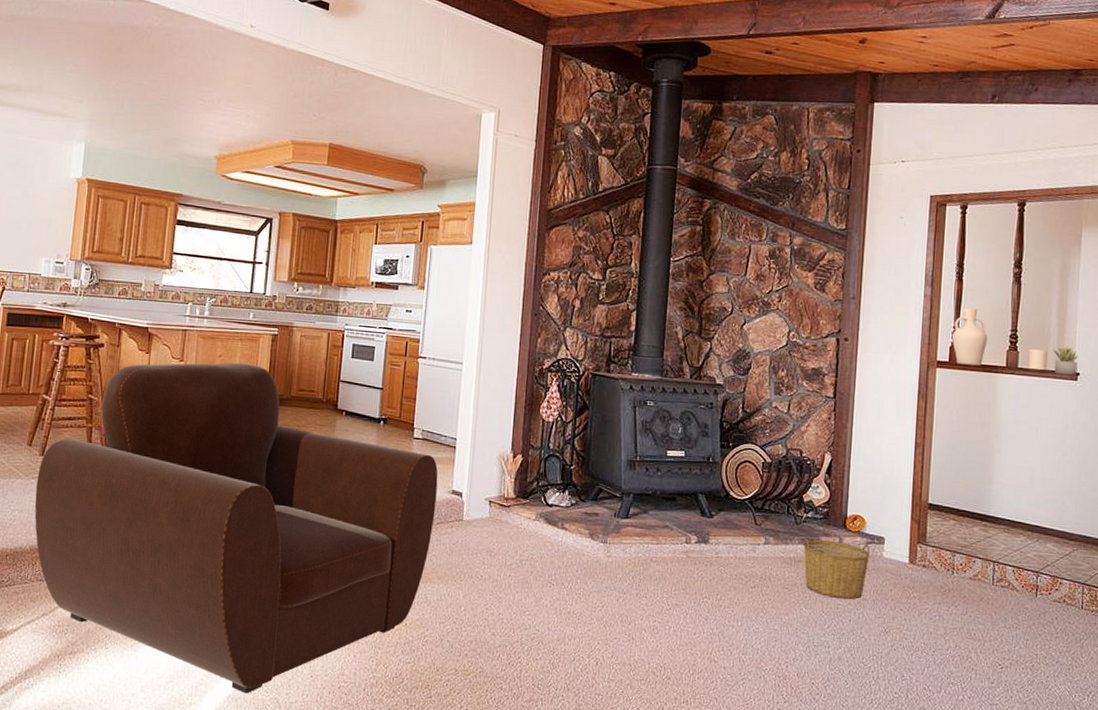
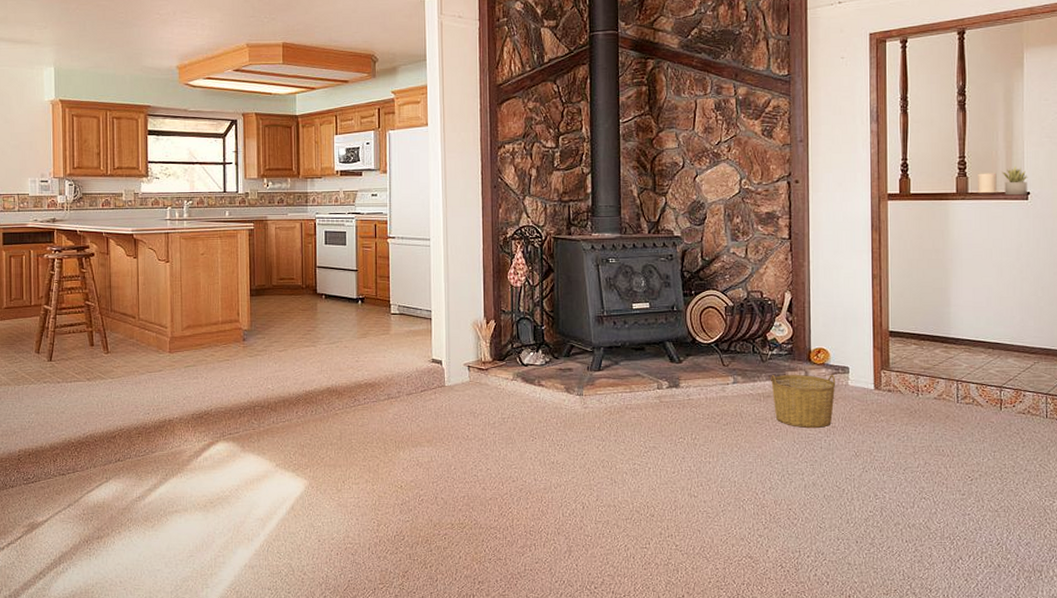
armchair: present [34,362,438,694] -> none [48,258,418,561]
vase: present [951,308,988,366] -> none [900,139,936,195]

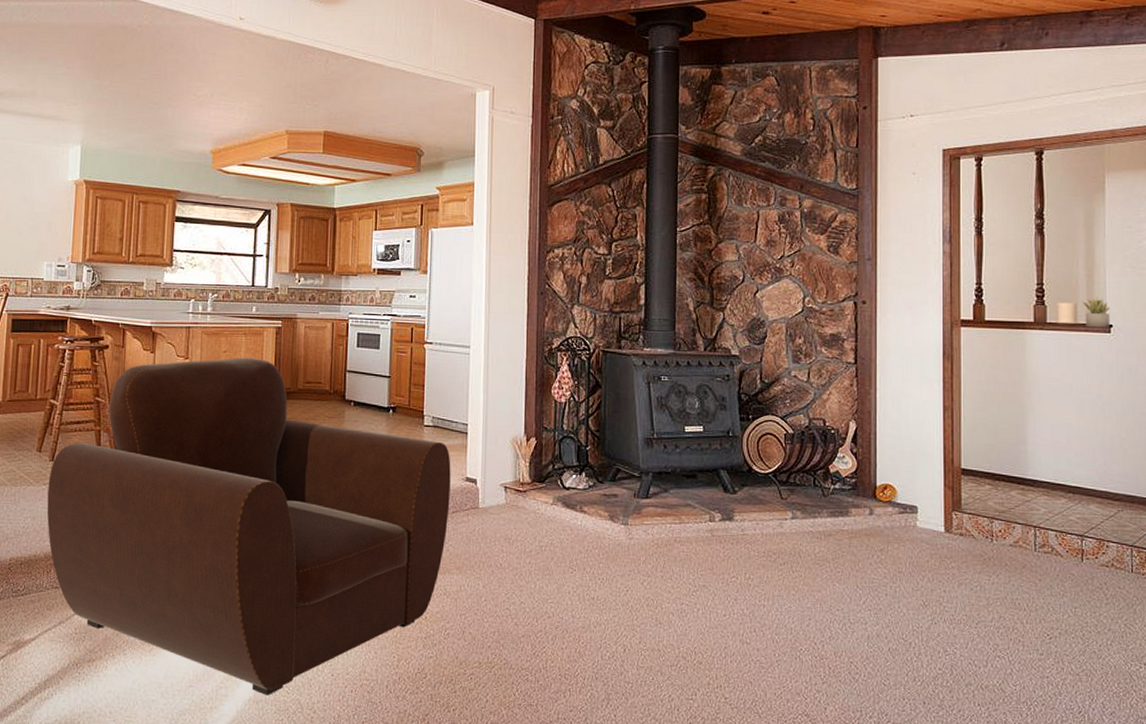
armchair: none [48,258,418,561] -> present [47,357,451,696]
basket: present [770,374,836,428] -> none [832,510,903,572]

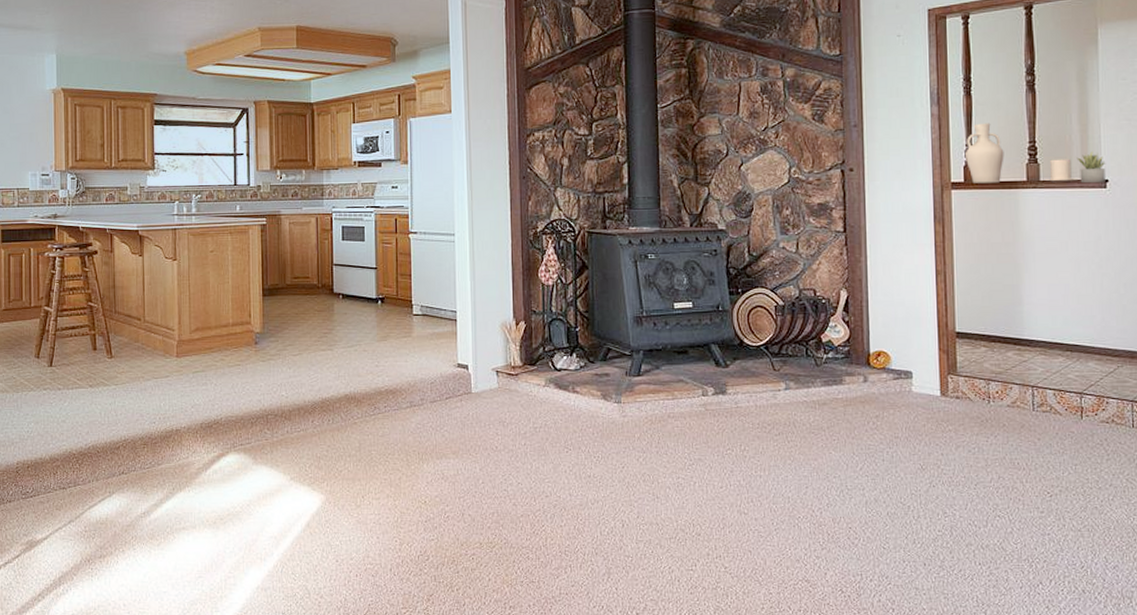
armchair: present [47,357,451,696] -> none [48,256,443,583]
vase: none [974,263,1013,323] -> present [964,123,1004,183]

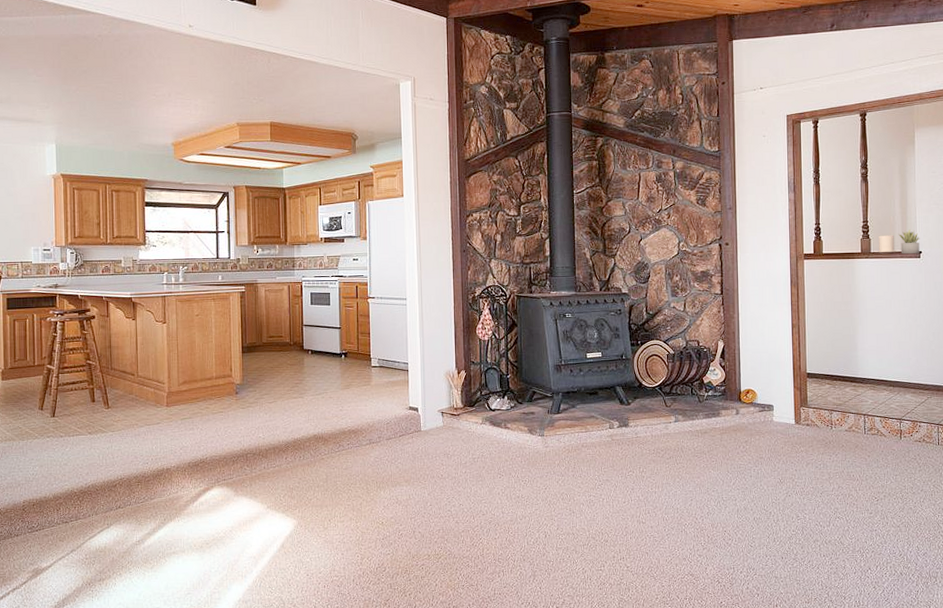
vase: present [964,123,1004,183] -> none [814,206,844,255]

